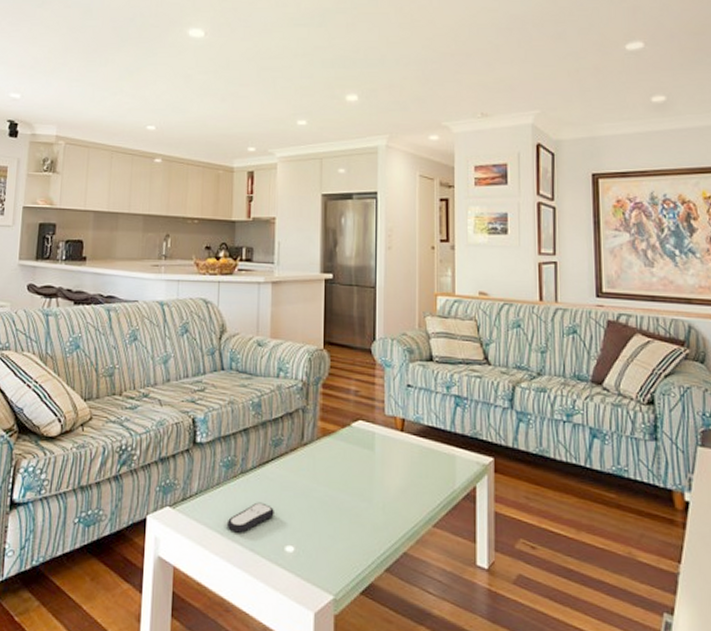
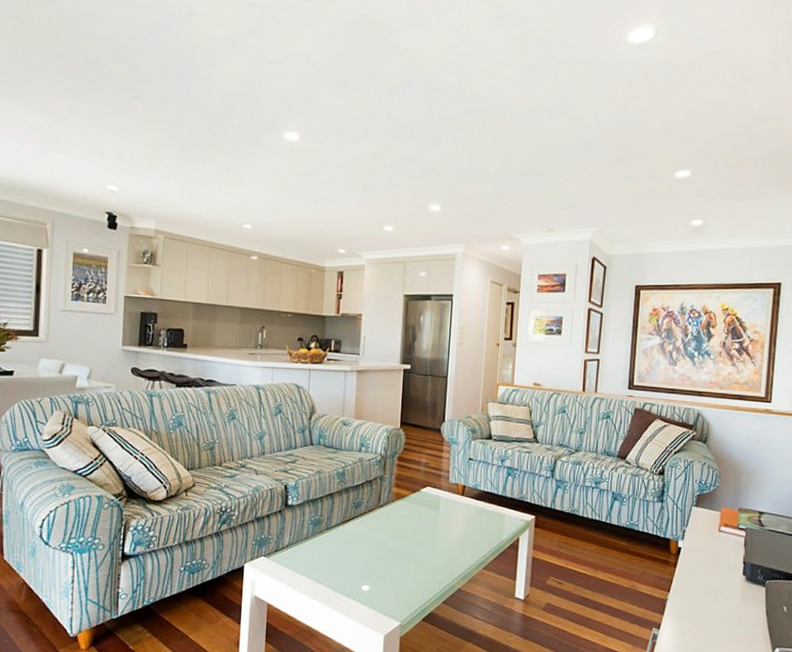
remote control: present [226,502,274,533] -> none [313,552,354,576]

